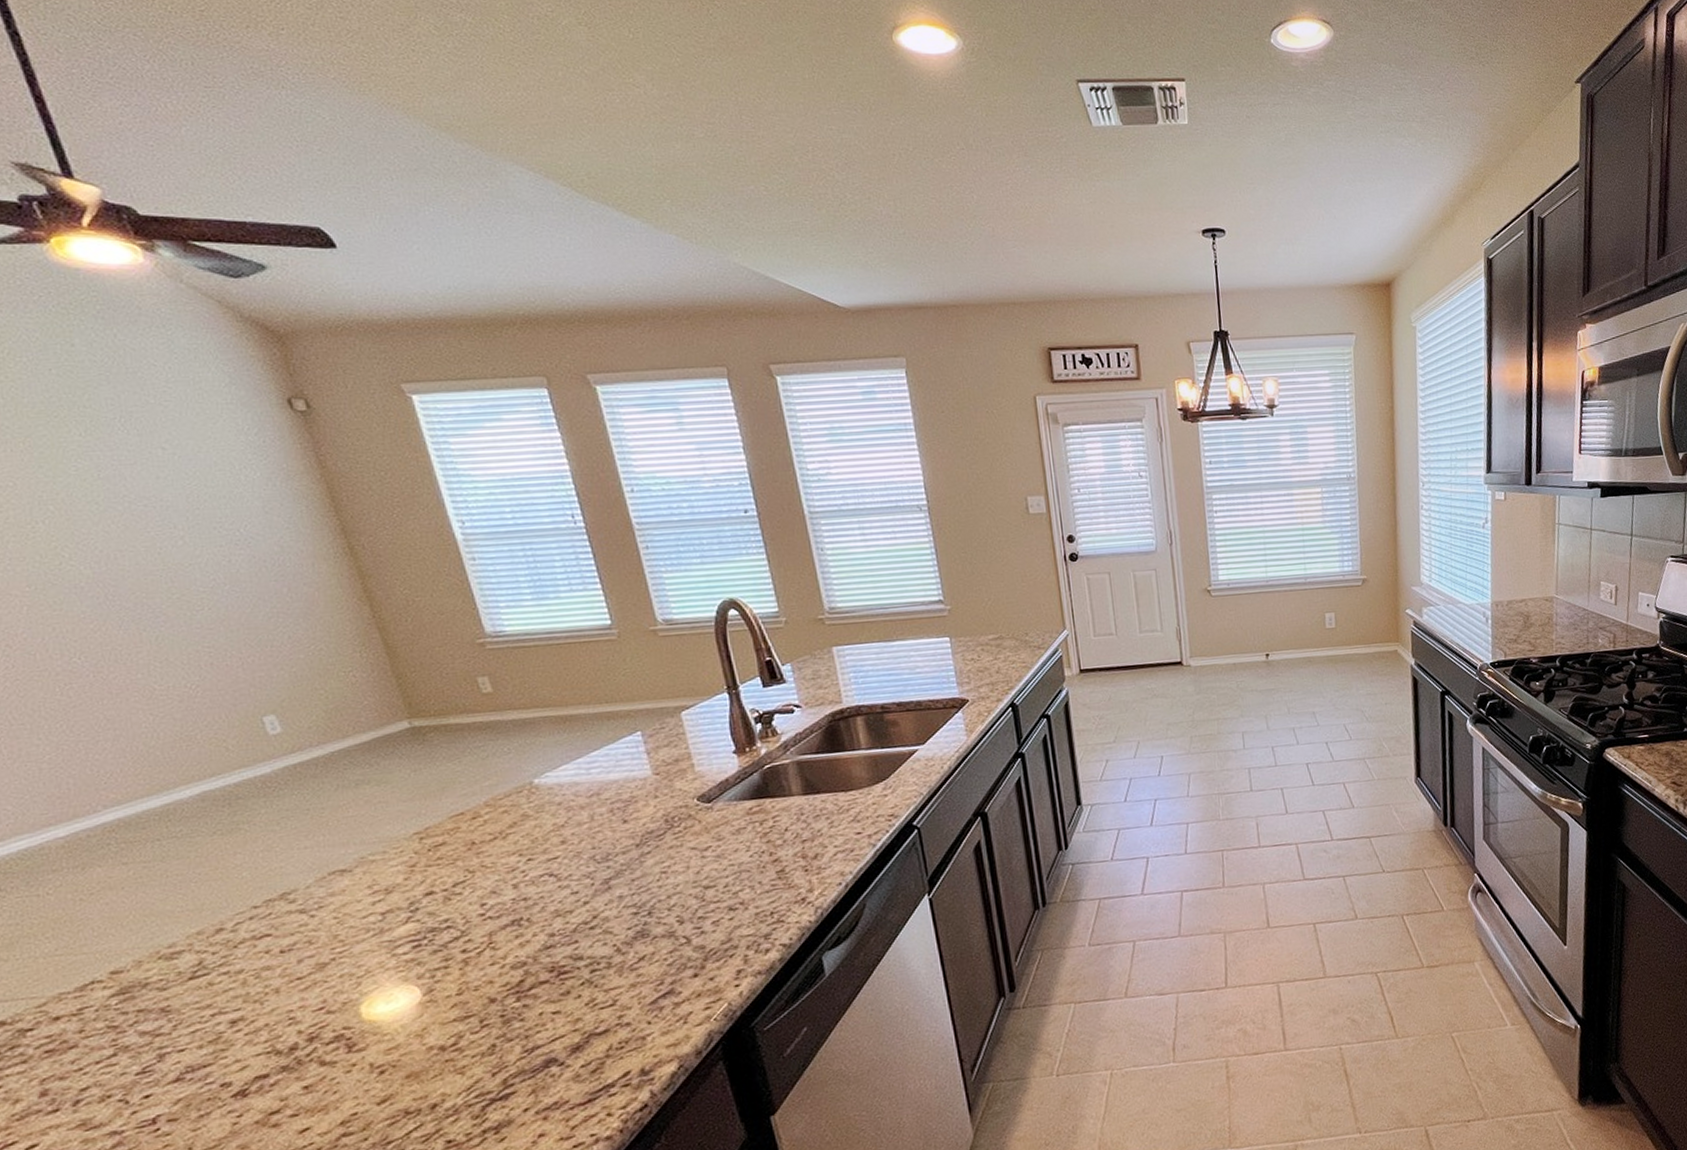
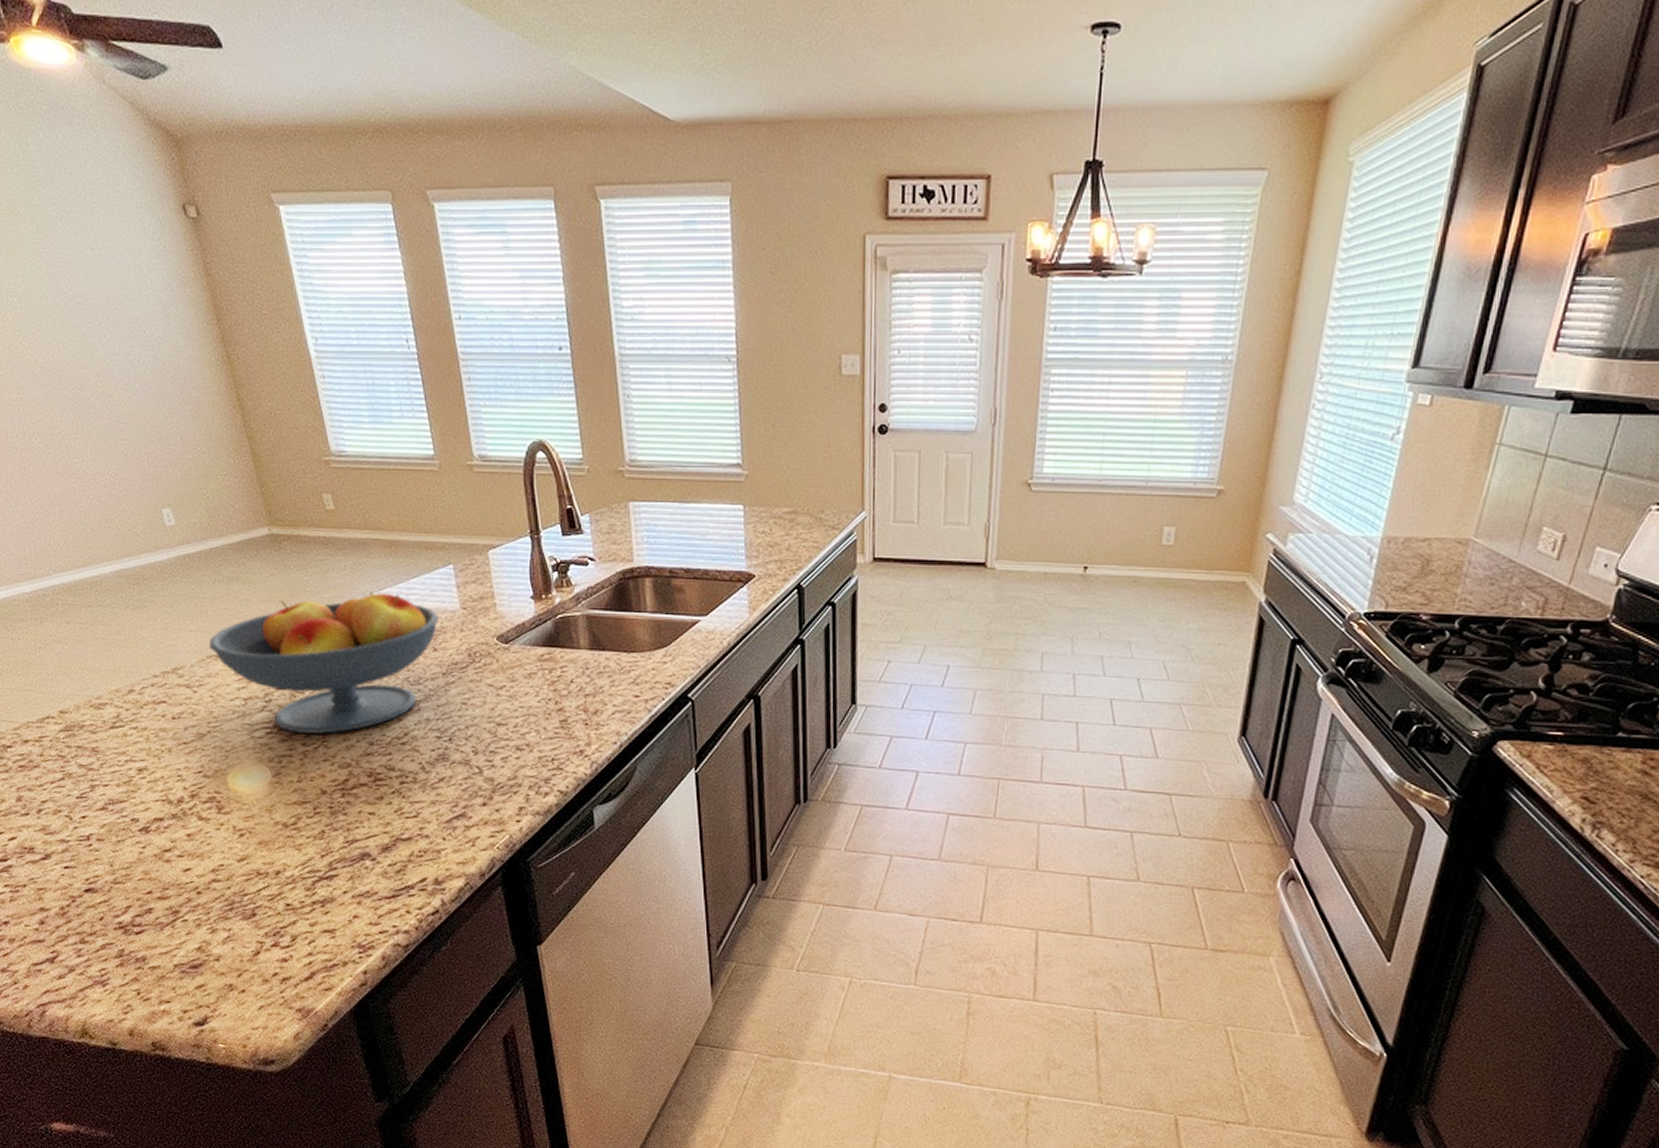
fruit bowl: none [330,770,628,941] -> present [208,592,439,734]

